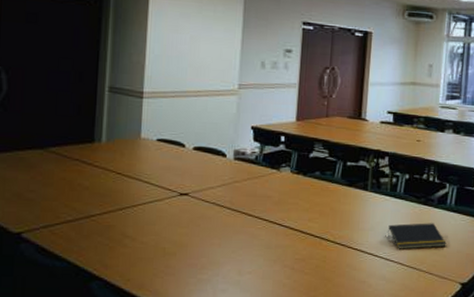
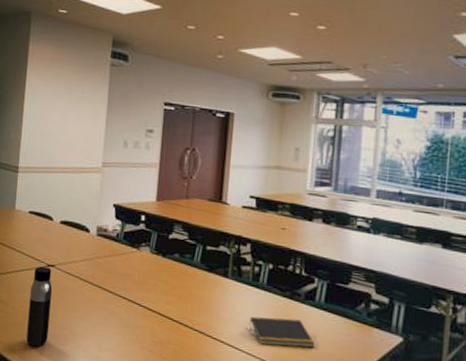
water bottle: none [158,196,187,280] -> present [26,266,53,348]

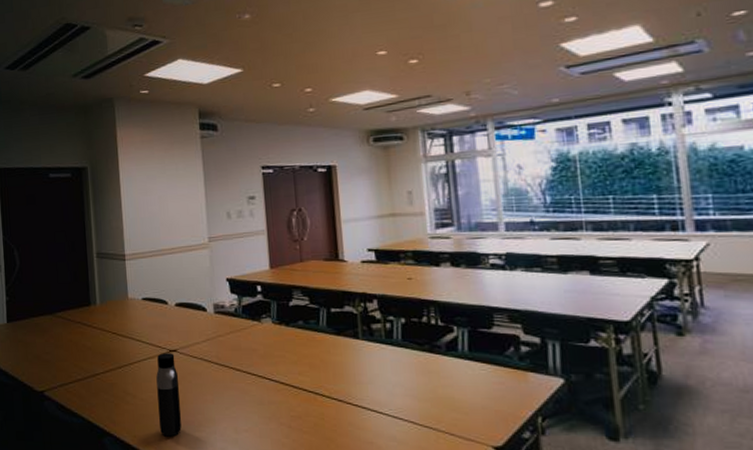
notepad: present [249,316,315,348] -> none [390,374,466,405]

